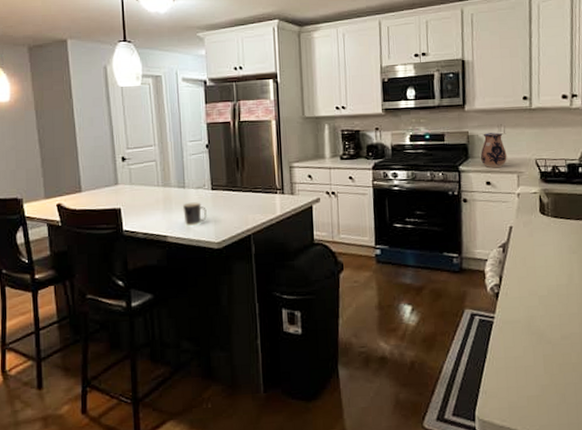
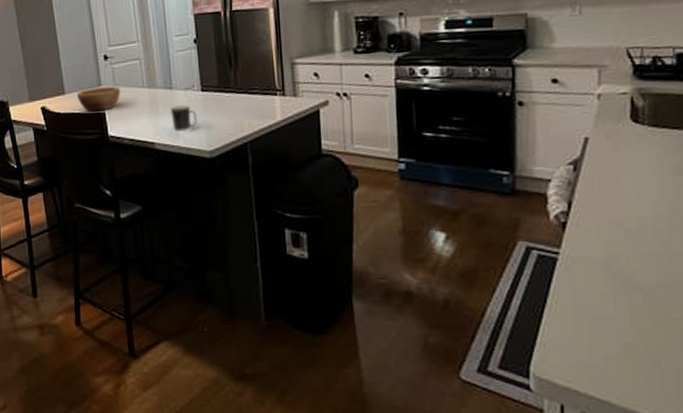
bowl: none [93,185,136,208] -> present [76,86,120,112]
ceramic pitcher: present [481,132,507,169] -> none [544,13,584,62]

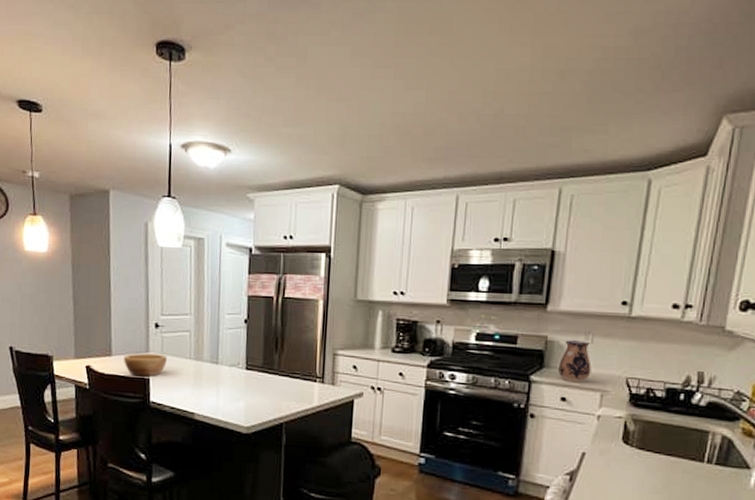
mug: present [170,105,197,133] -> none [213,380,238,407]
ceramic pitcher: none [544,13,584,62] -> present [558,340,592,383]

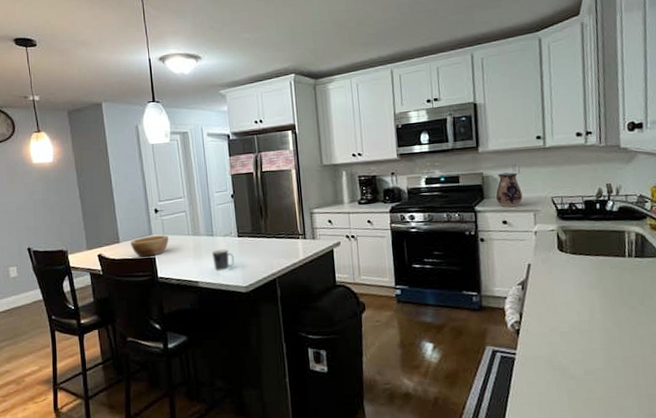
mug: none [213,380,238,407] -> present [211,249,234,272]

